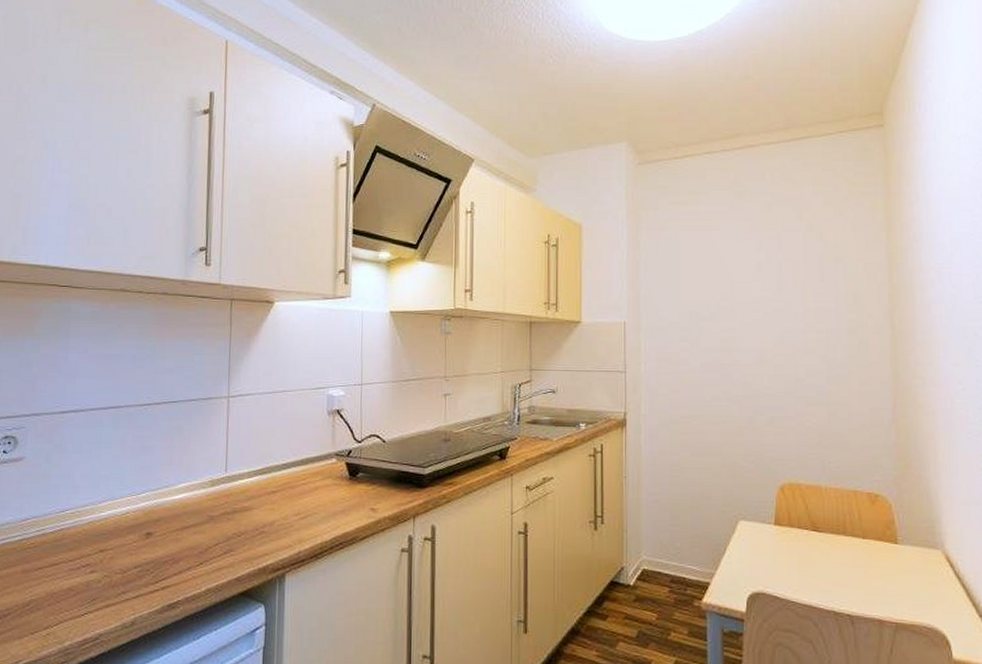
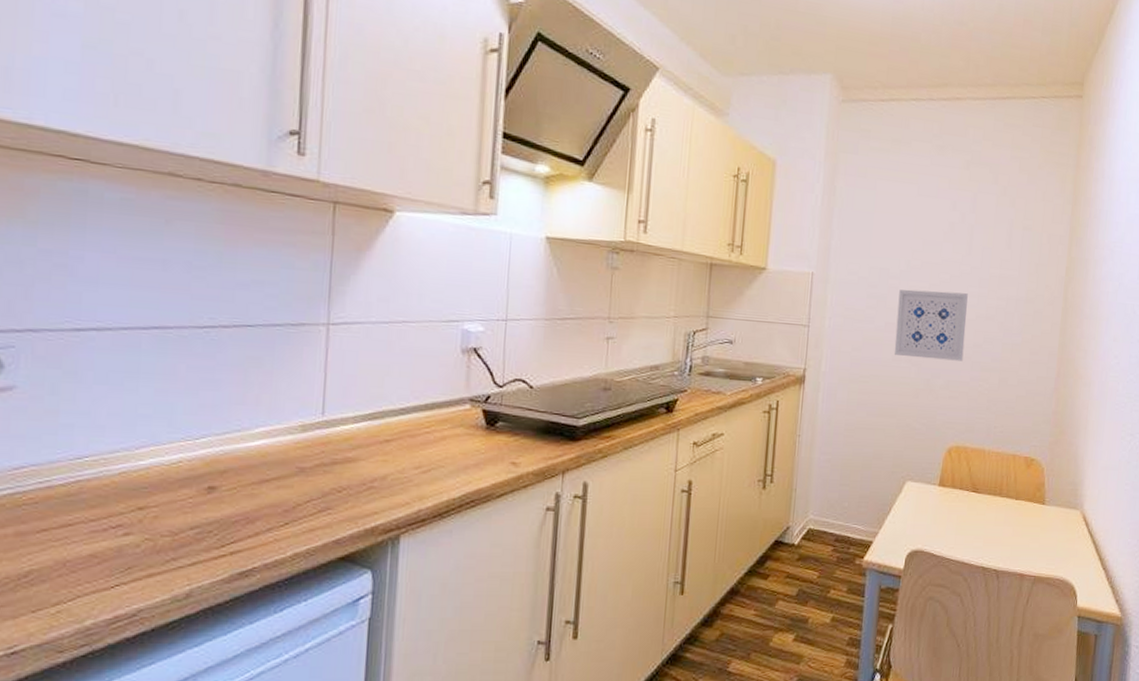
wall art: none [712,329,786,397] -> present [894,289,968,361]

